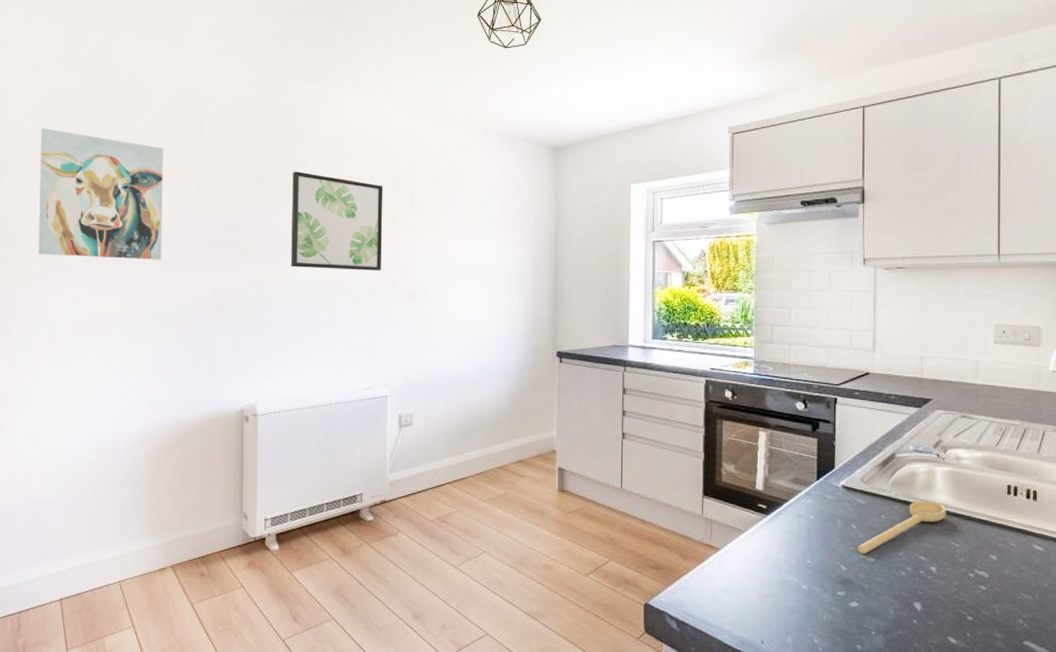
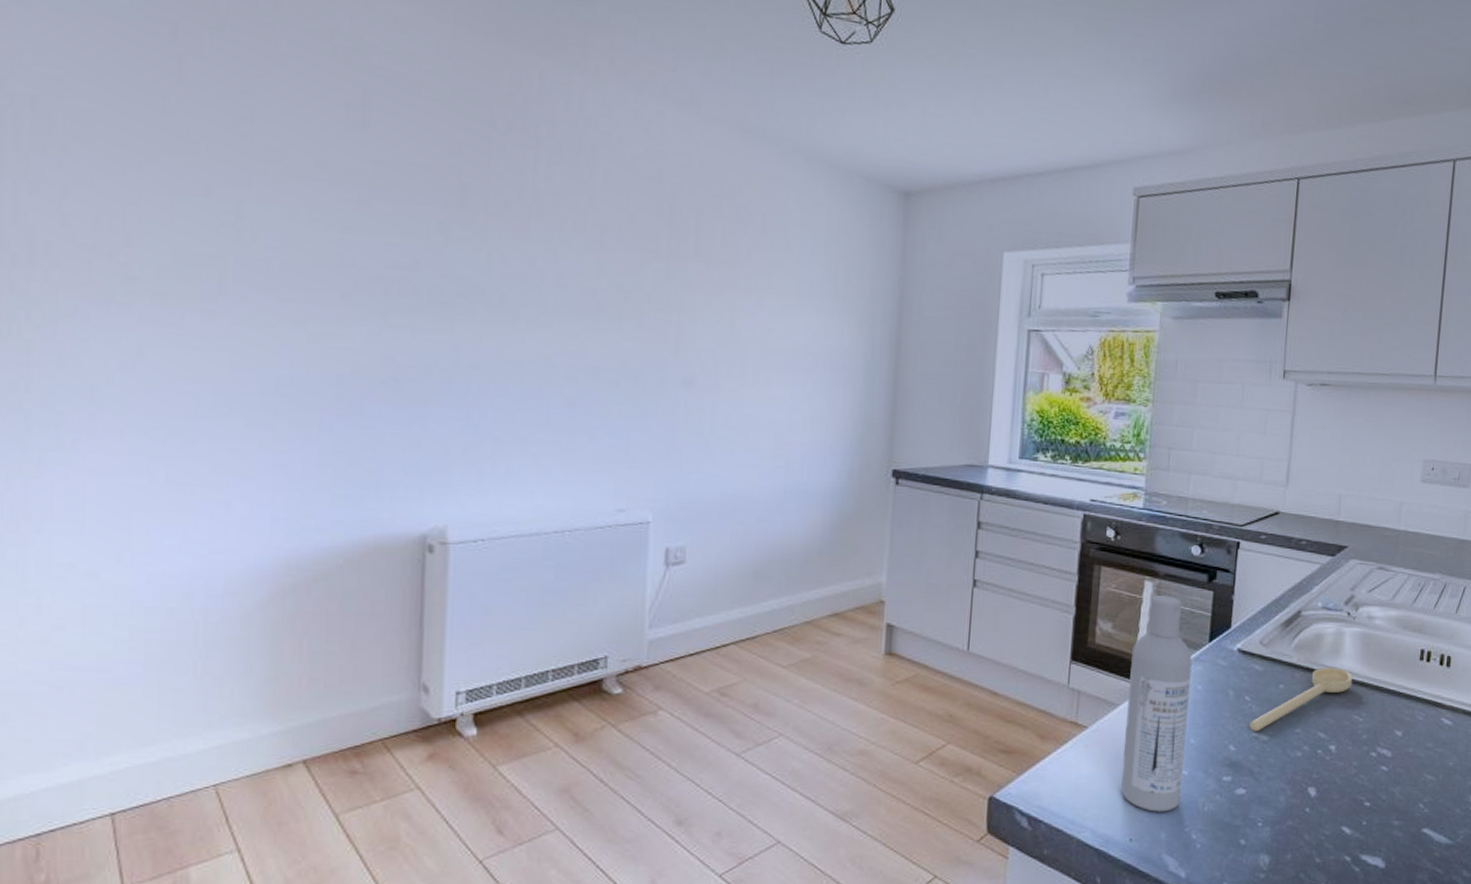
wall art: present [38,127,164,260] -> none [73,77,300,306]
wall art: present [291,171,383,271] -> none [508,189,655,345]
bottle: none [751,443,803,620] -> present [1121,595,1192,812]

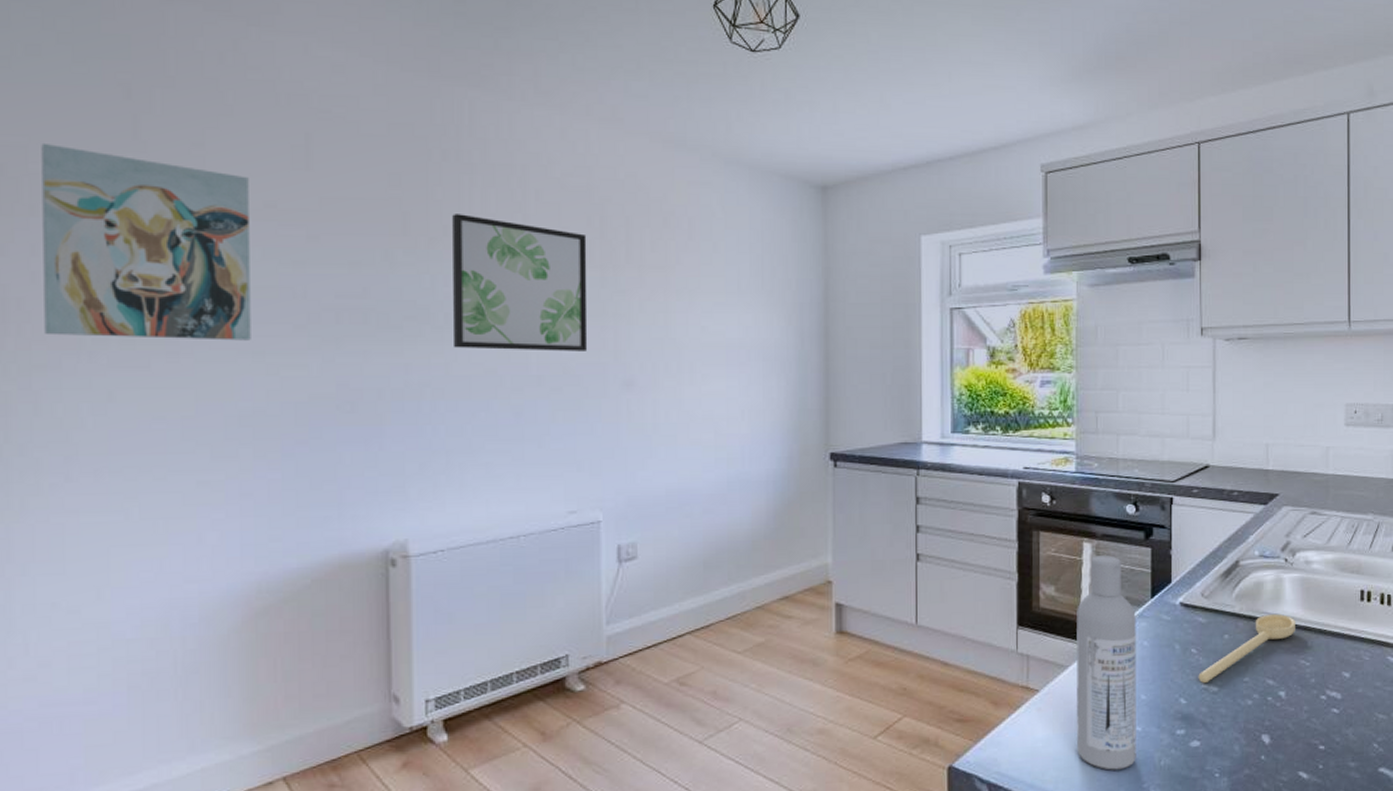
wall art: none [73,77,300,306] -> present [41,142,251,341]
wall art: none [508,189,655,345] -> present [452,214,588,351]

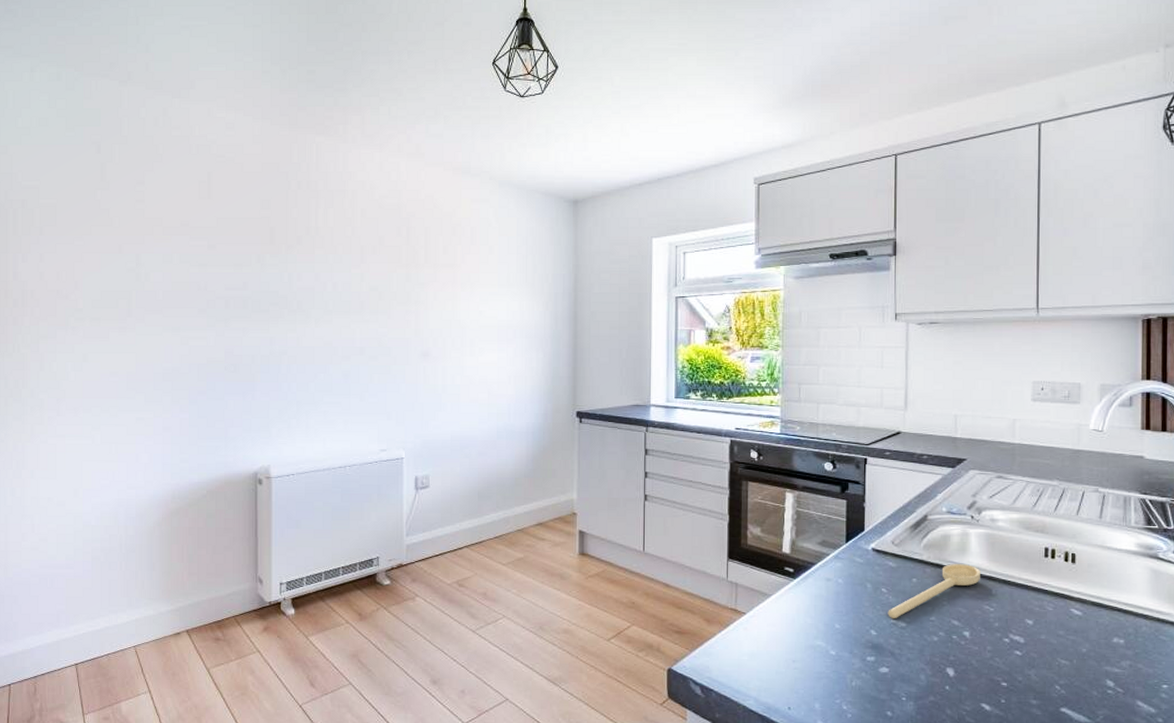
wall art: present [41,142,251,341] -> none [47,185,172,320]
wall art: present [452,214,588,351] -> none [303,228,397,330]
bottle: present [1077,555,1136,770] -> none [778,504,832,686]

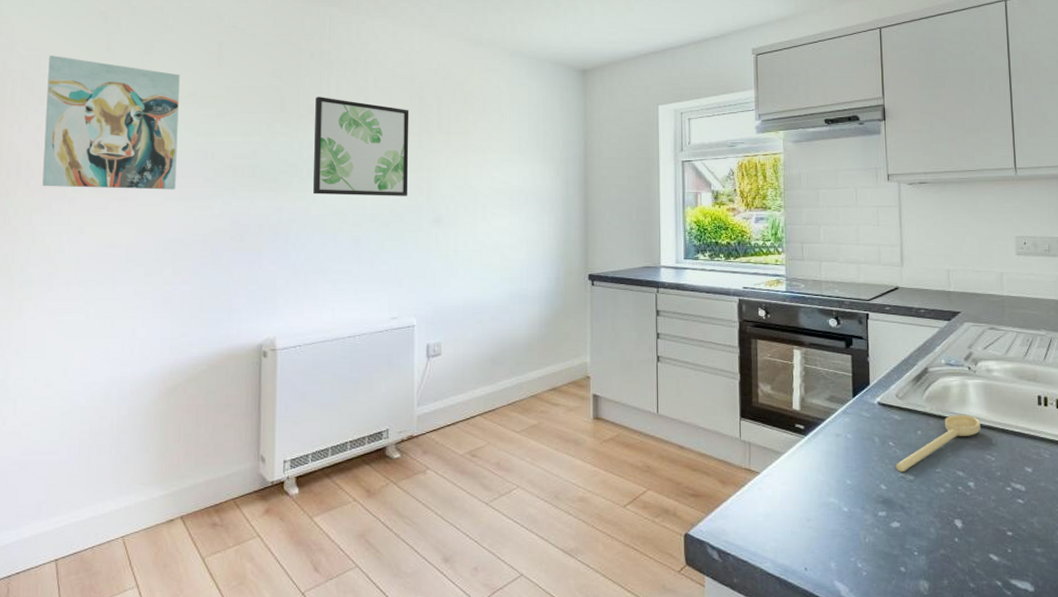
wall art: none [47,185,172,320] -> present [42,55,180,190]
wall art: none [303,228,397,330] -> present [313,97,409,196]

